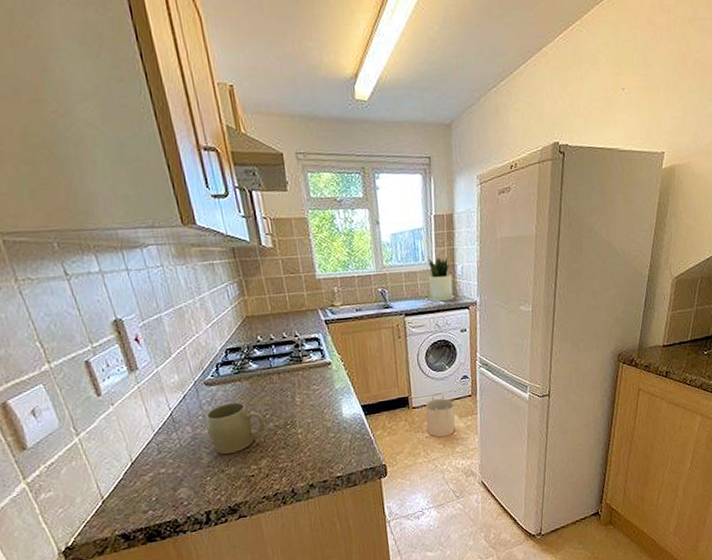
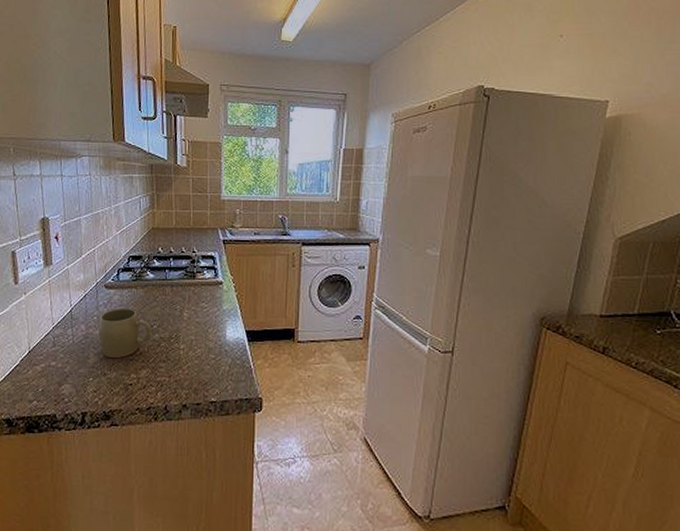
bucket: present [425,394,456,438] -> none [309,331,343,379]
planter: present [427,256,455,302] -> none [327,190,356,235]

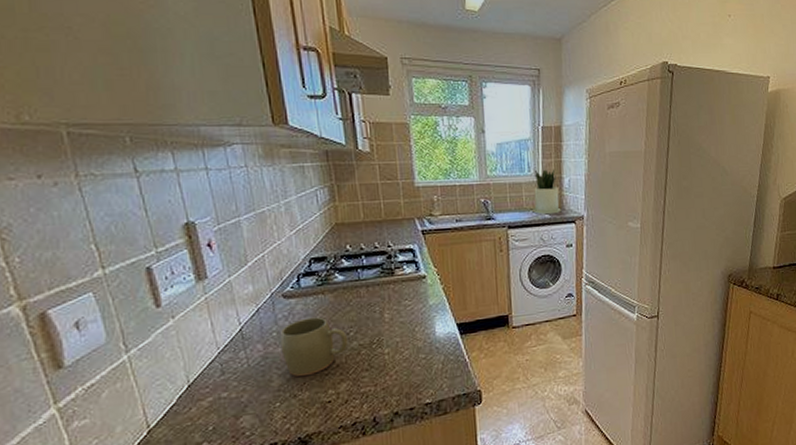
planter: none [327,190,356,235] -> present [532,169,562,215]

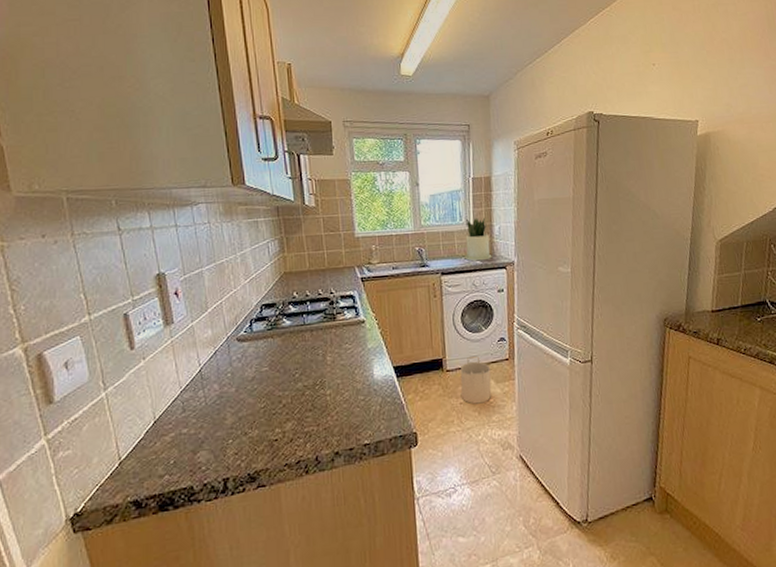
mug: present [280,317,349,376] -> none [234,359,294,415]
bucket: none [526,312,559,361] -> present [460,356,492,404]

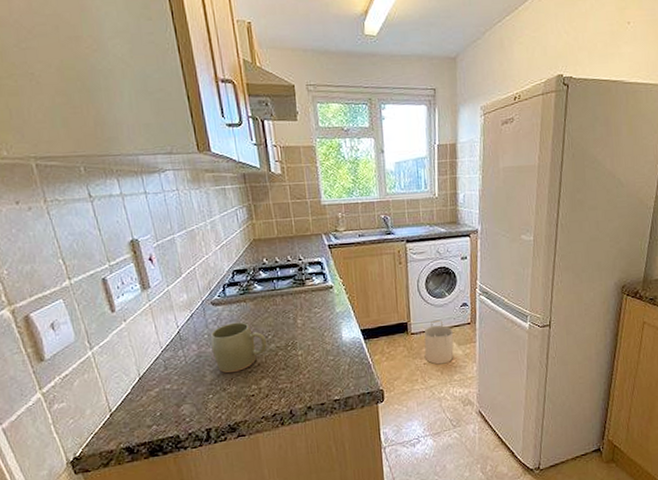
mug: none [234,359,294,415] -> present [210,322,267,373]
planter: present [464,217,492,262] -> none [429,185,457,229]

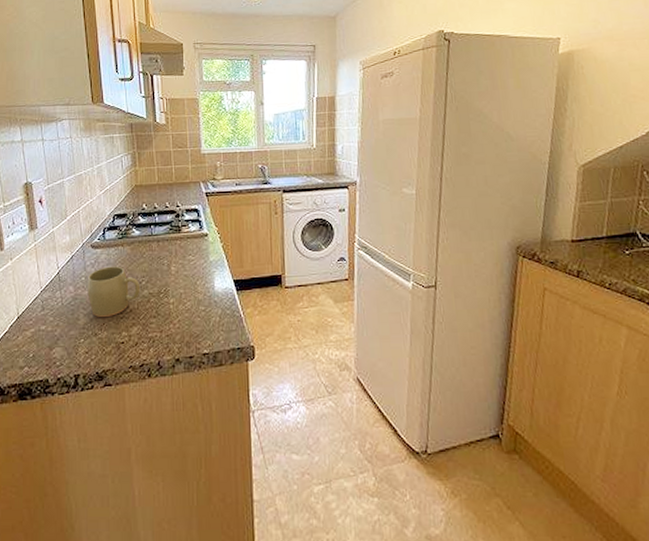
bucket: present [424,320,454,365] -> none [298,275,330,323]

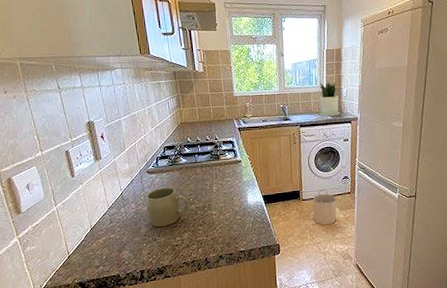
bucket: none [298,275,330,323] -> present [312,190,337,225]
planter: none [306,136,334,180] -> present [318,82,340,117]

